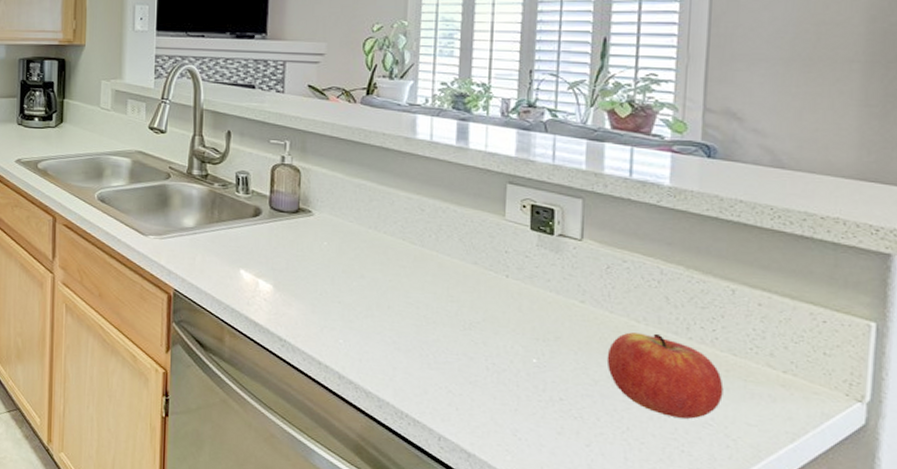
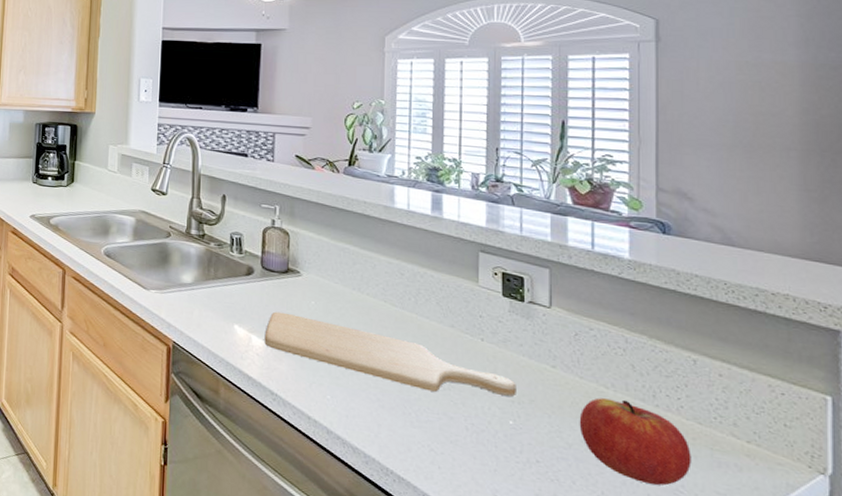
chopping board: none [272,254,542,334] -> present [264,311,516,397]

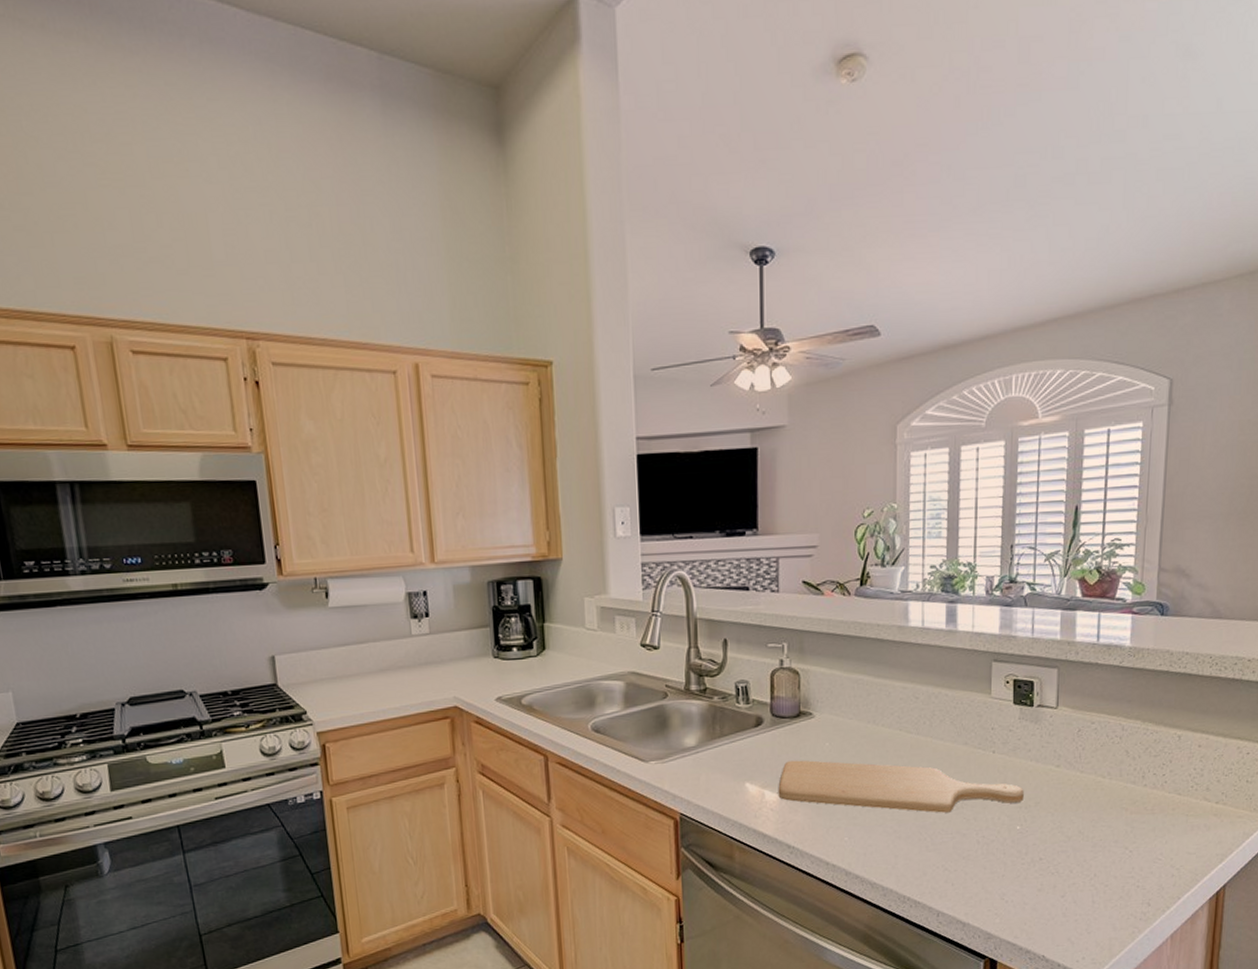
apple: present [579,398,691,486] -> none [1078,785,1171,858]

